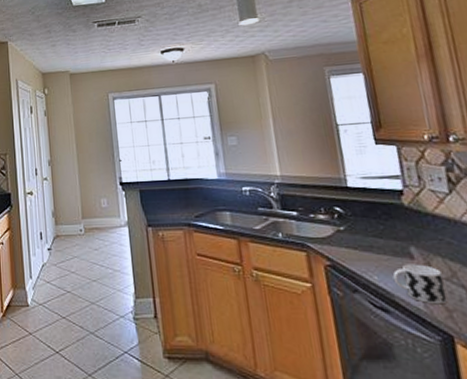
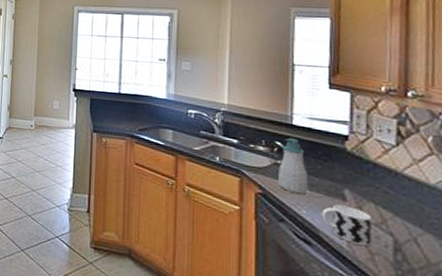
soap bottle: none [342,201,376,260] -> present [279,138,309,195]

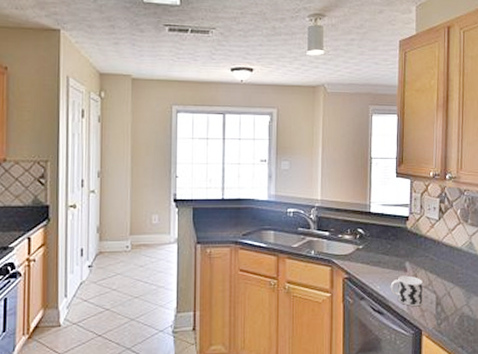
soap bottle: present [279,138,309,195] -> none [360,224,382,273]

